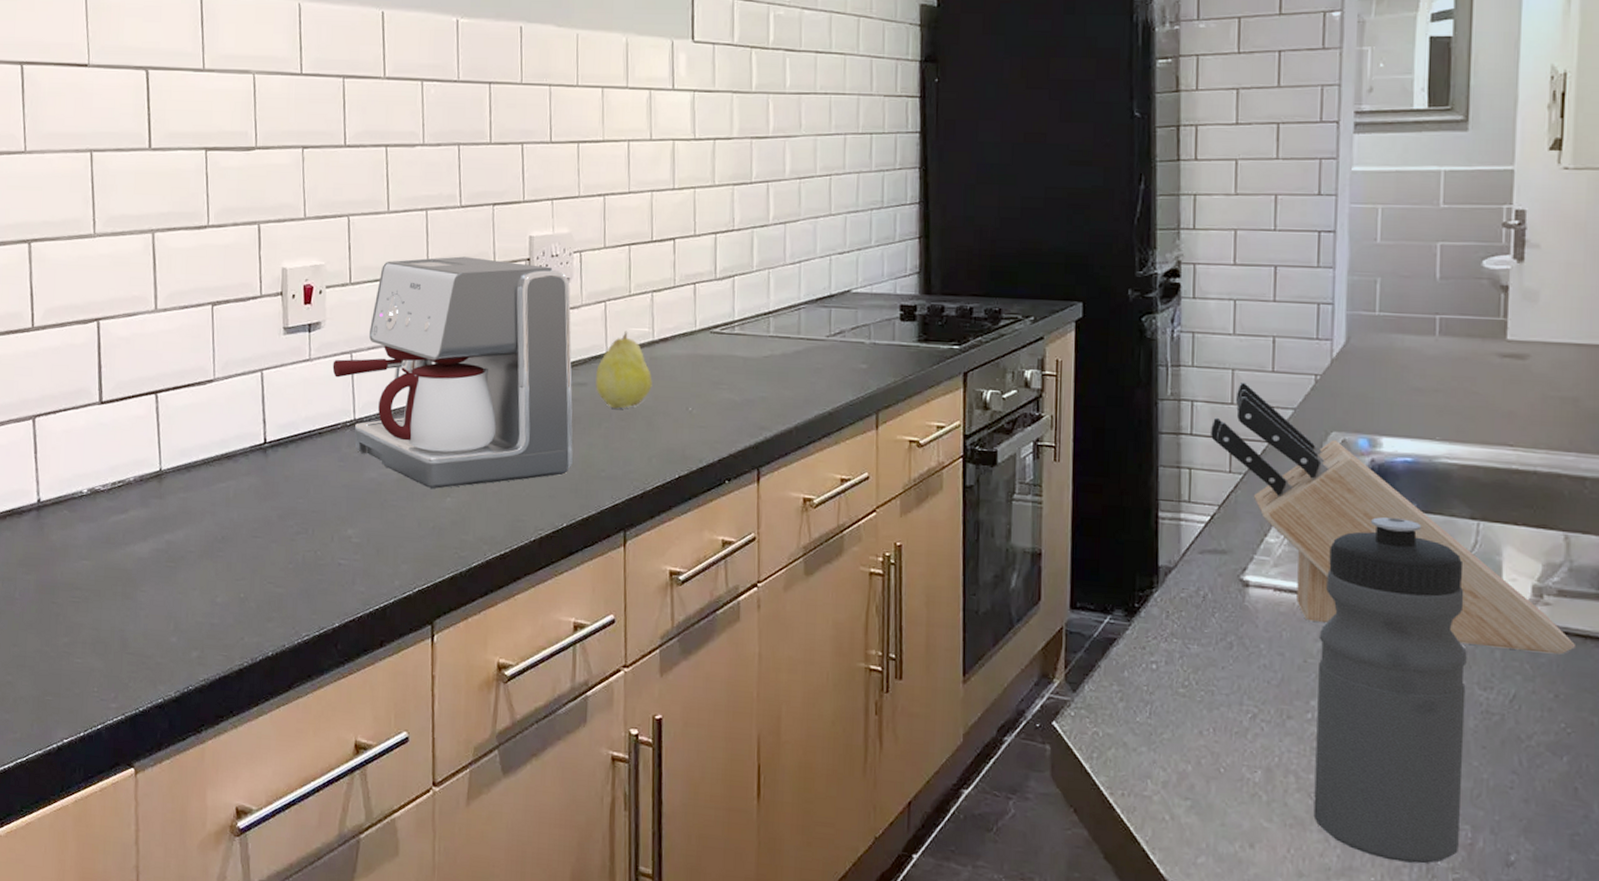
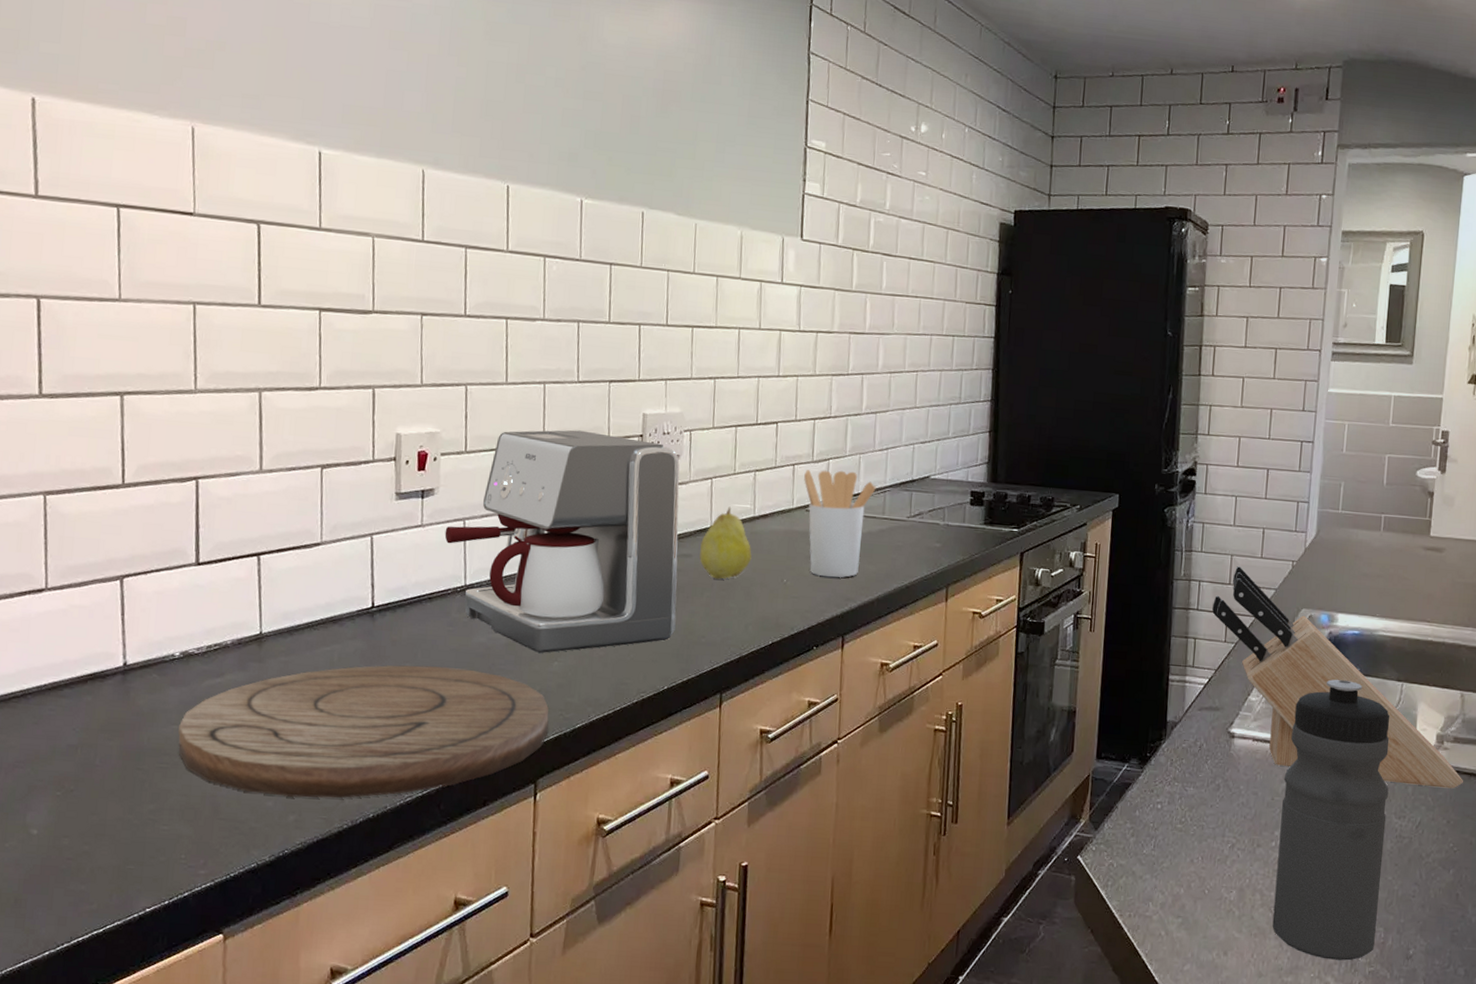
cutting board: none [88,501,444,636] -> present [178,665,549,798]
utensil holder: none [707,287,789,404] -> present [804,470,876,578]

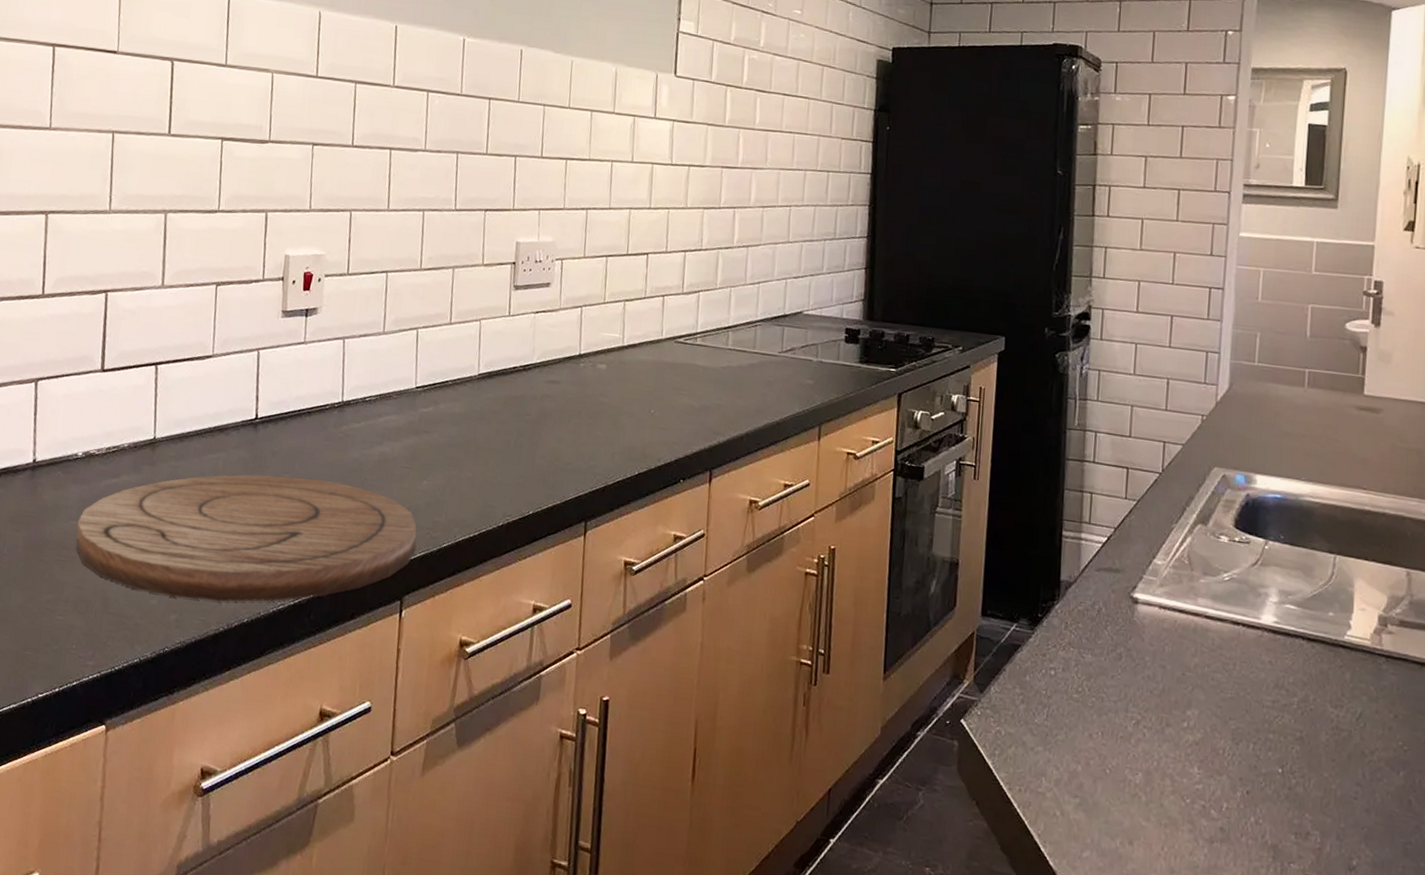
coffee maker: present [444,430,680,653] -> none [325,255,551,472]
fruit: present [699,506,752,579] -> none [568,335,620,407]
utensil holder: present [804,470,876,578] -> none [673,301,747,411]
knife block: present [1211,566,1463,789] -> none [1109,418,1413,679]
water bottle: present [1272,679,1390,961] -> none [1185,546,1322,865]

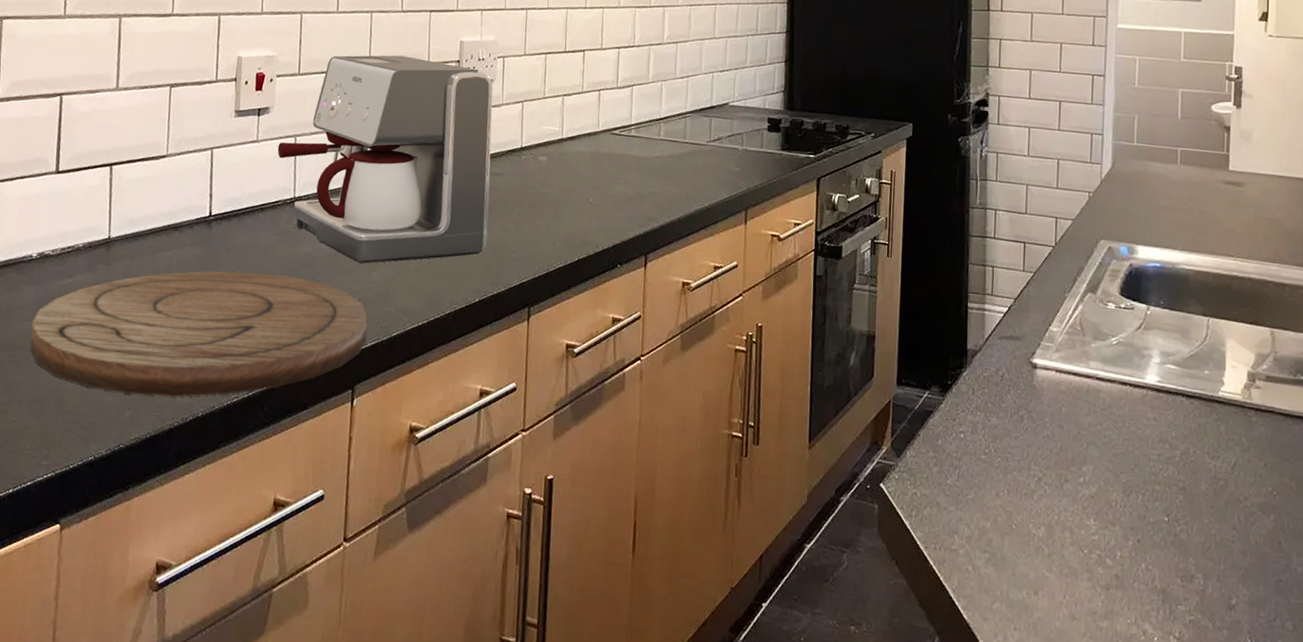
coffee maker: none [325,255,551,472] -> present [277,55,493,264]

